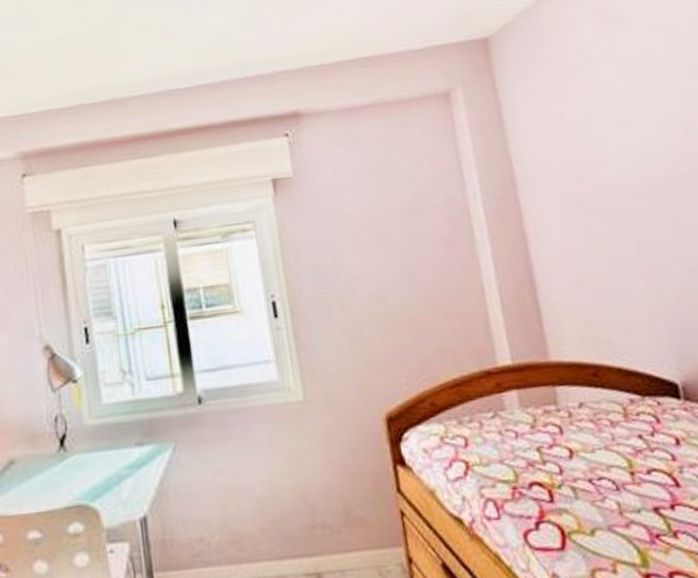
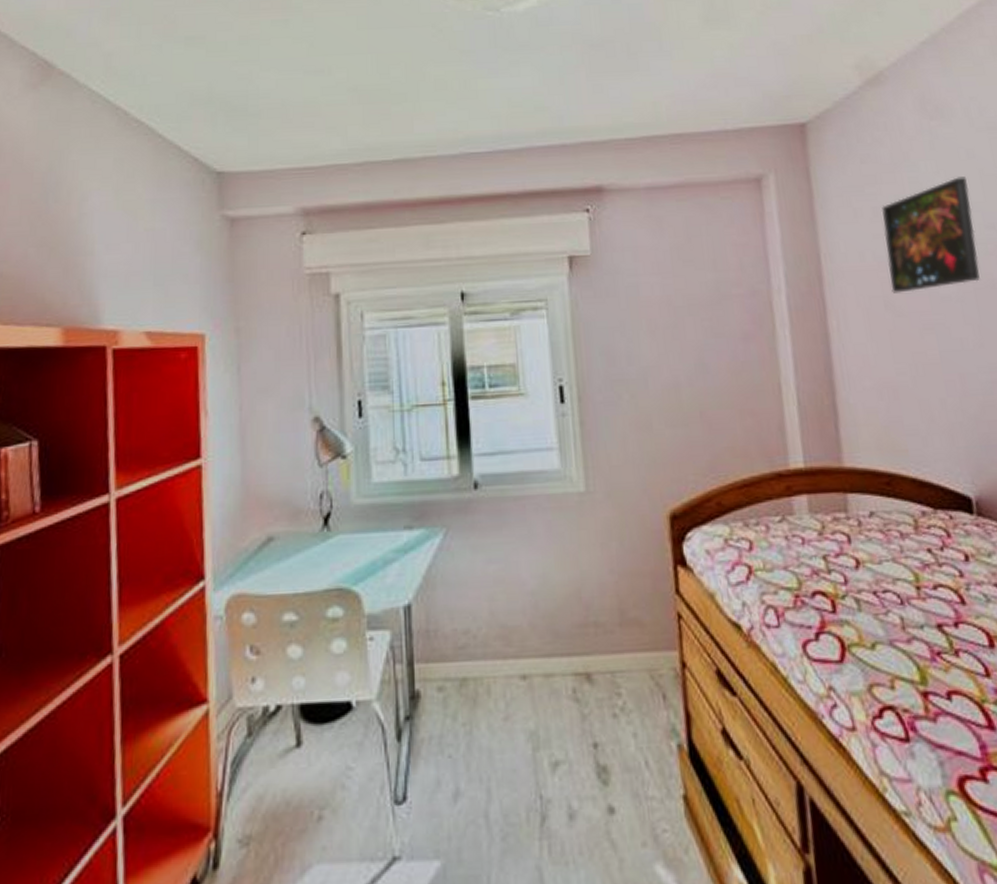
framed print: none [567,76,669,192] -> present [881,176,980,293]

